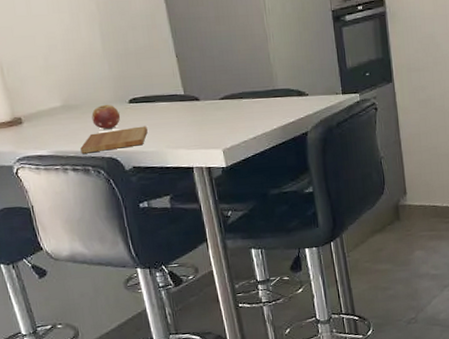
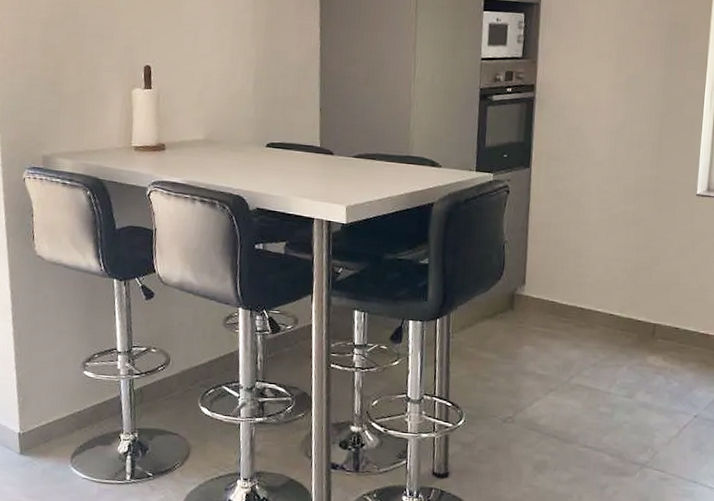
cutting board: present [80,126,148,154] -> none [212,169,278,189]
fruit: present [91,104,121,129] -> none [228,144,256,168]

